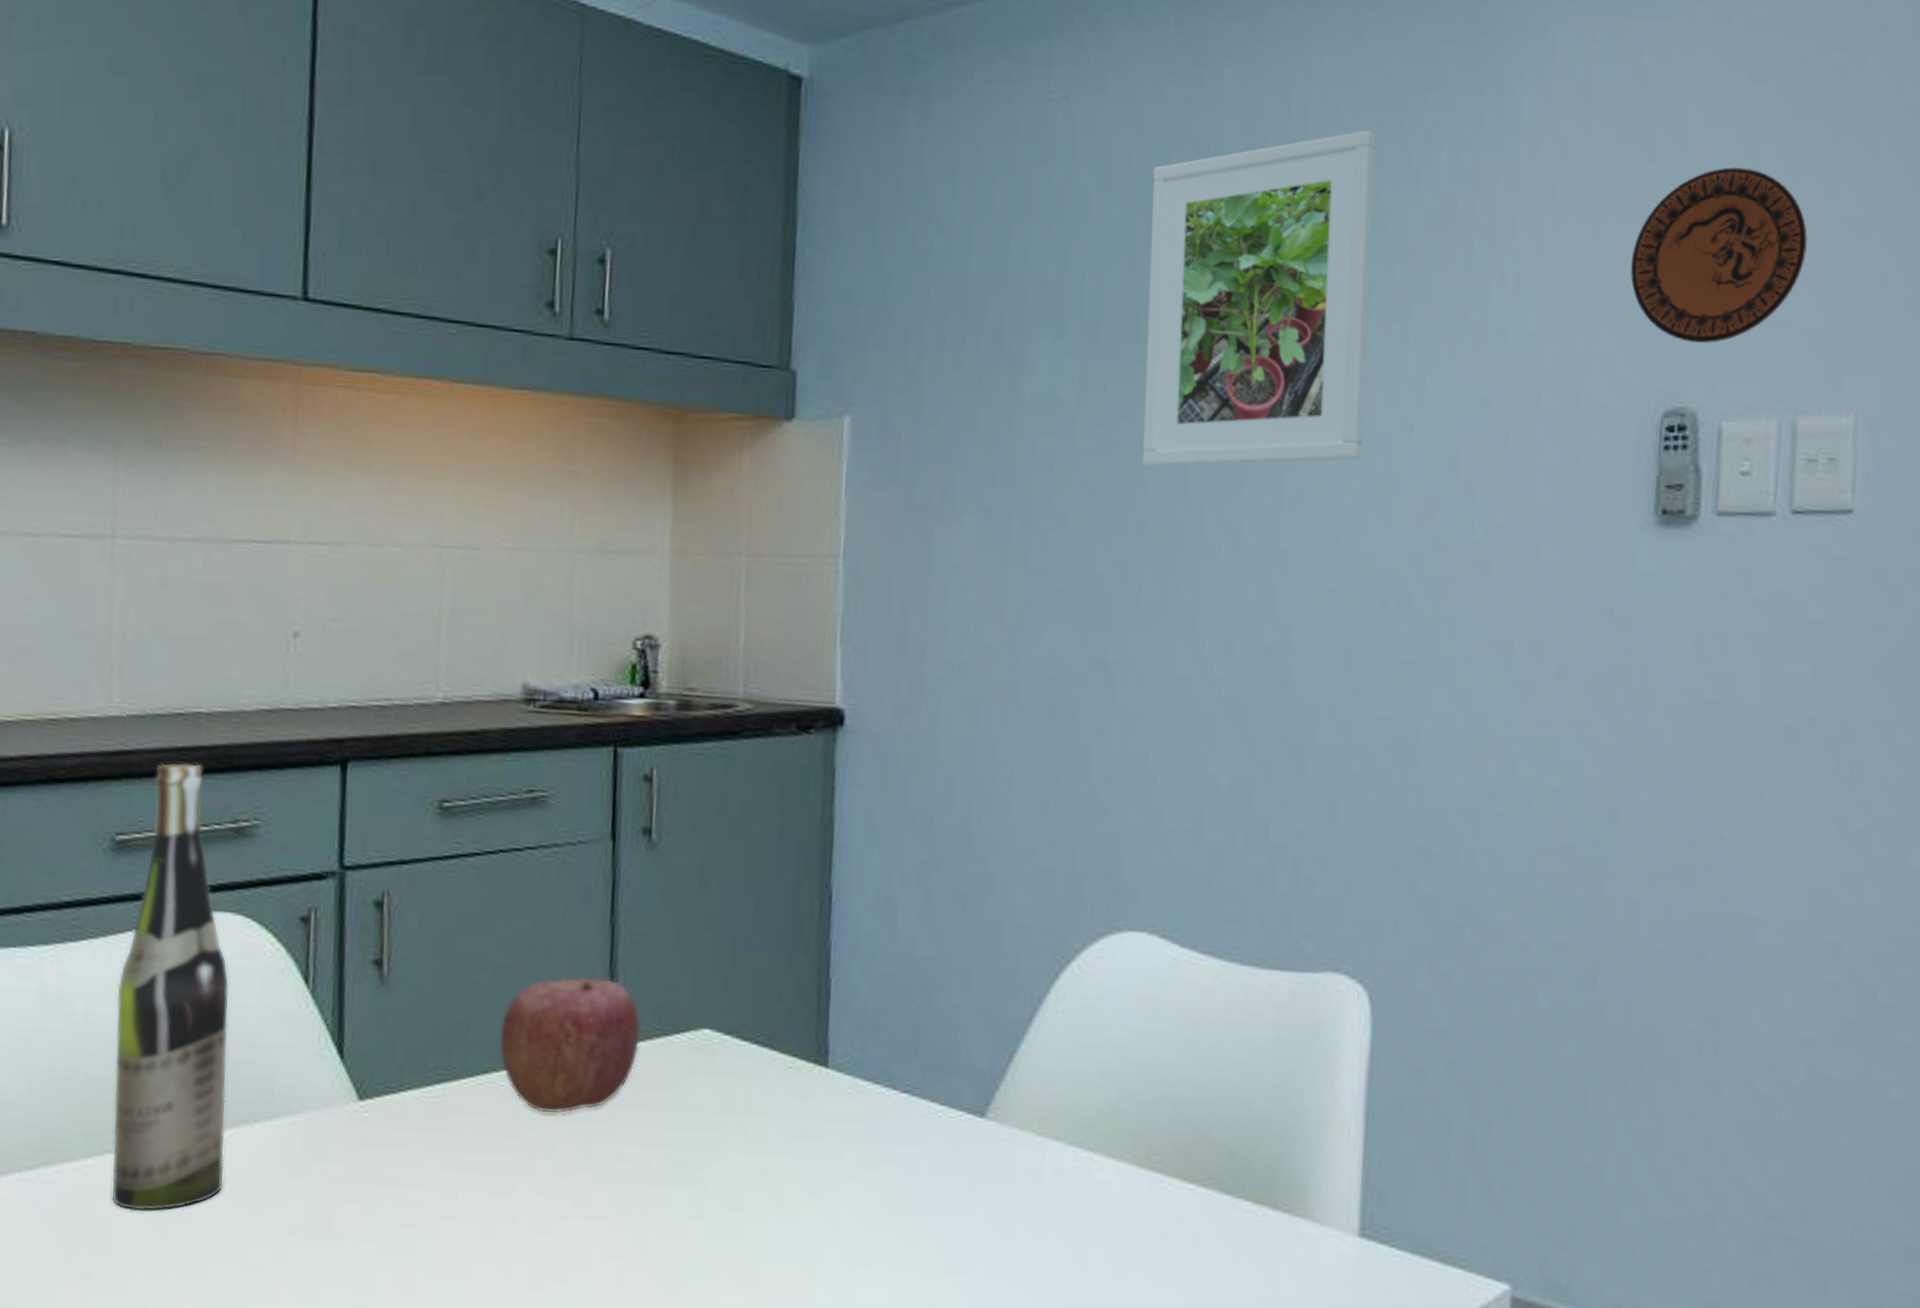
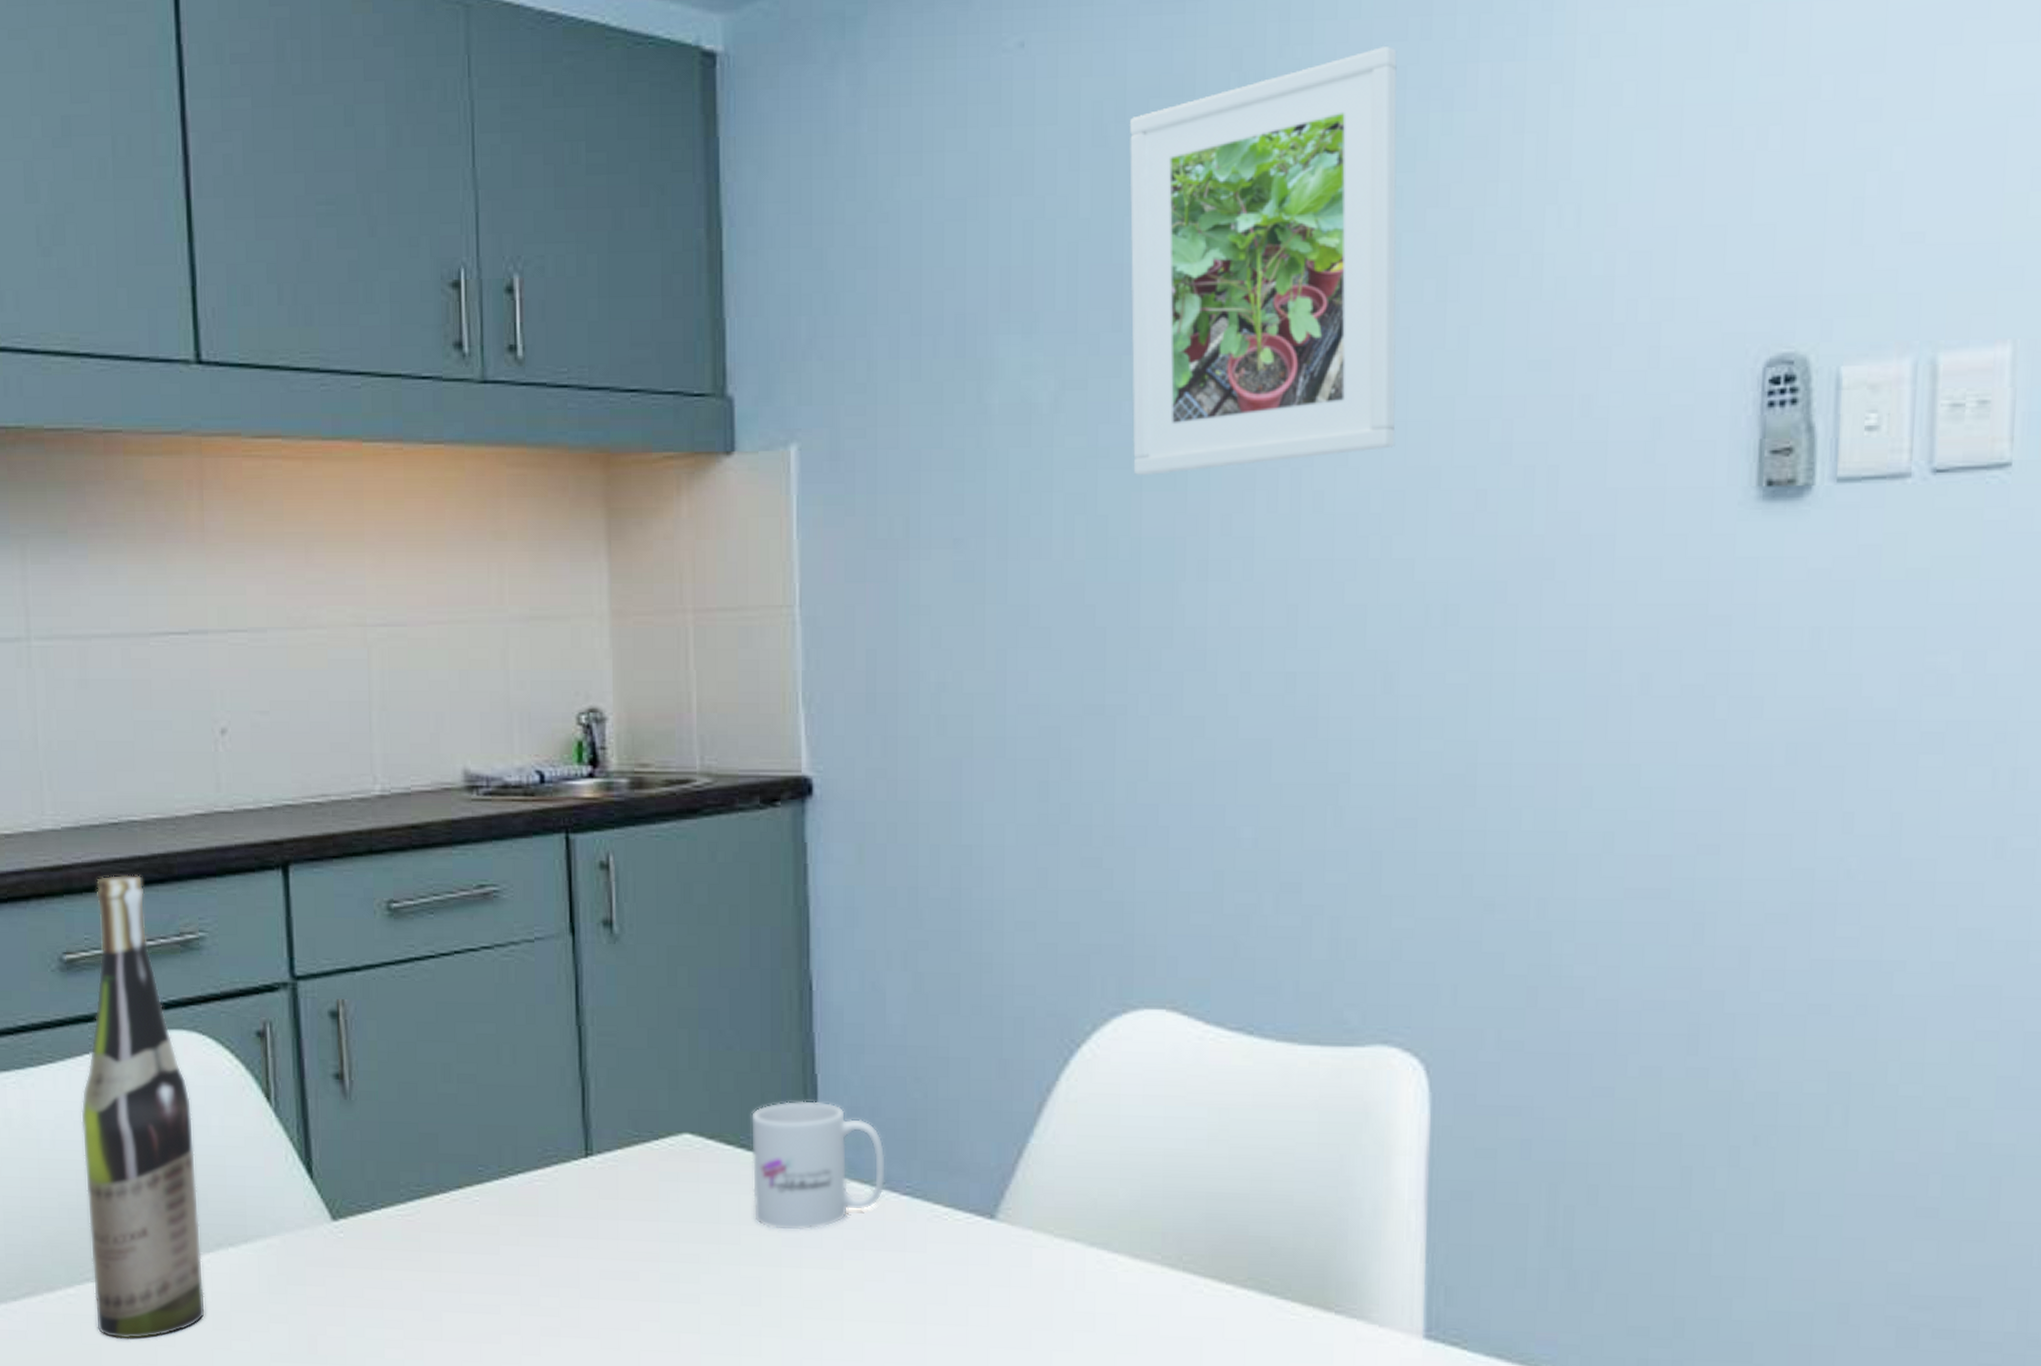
apple: present [499,977,641,1114] -> none [470,1083,618,1229]
mug: none [763,1002,890,1123] -> present [750,1100,887,1231]
decorative plate: present [1630,166,1808,344] -> none [1720,44,1949,272]

